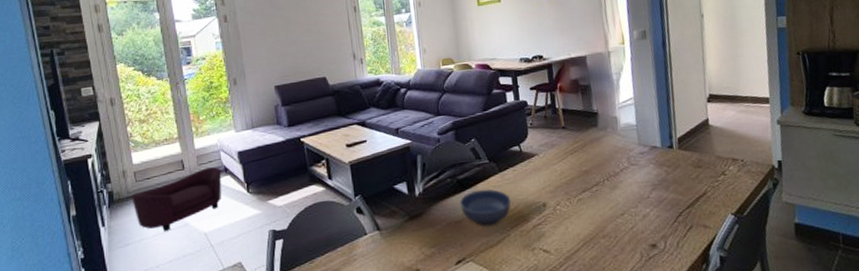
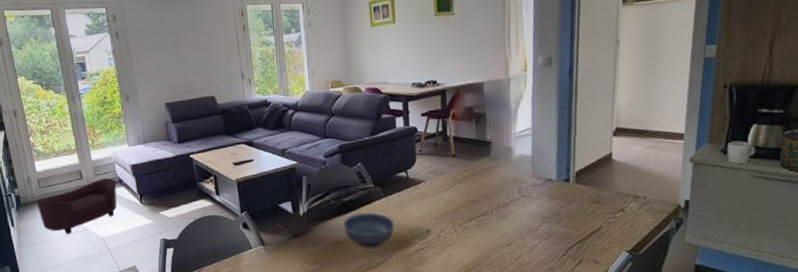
mug: none [807,102,832,124] -> present [726,141,755,164]

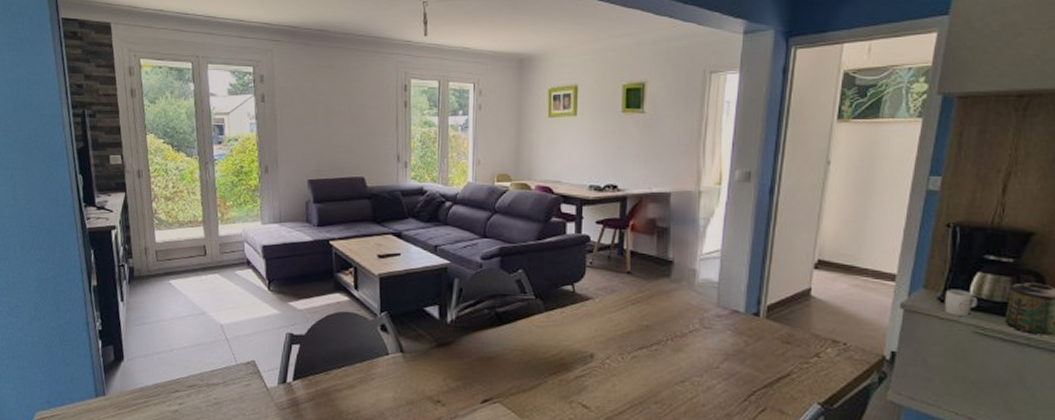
dog bed: present [35,178,117,234] -> none [150,257,244,316]
bowl: present [343,212,395,248] -> none [495,327,554,368]

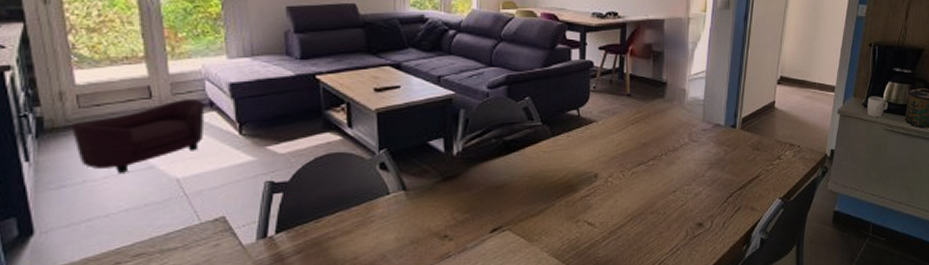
dog bed: none [150,257,244,316] -> present [70,99,205,173]

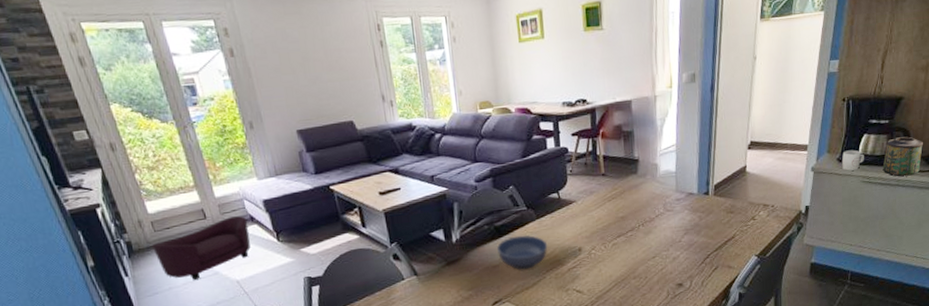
bowl: none [504,153,561,194] -> present [497,234,548,270]

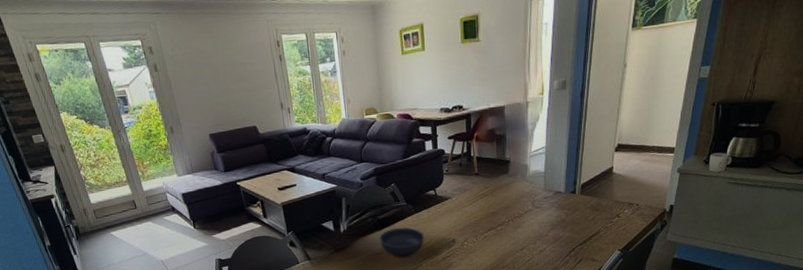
dog bed: present [151,216,251,280] -> none [94,206,172,259]
canister: present [882,136,924,177] -> none [750,139,795,179]

